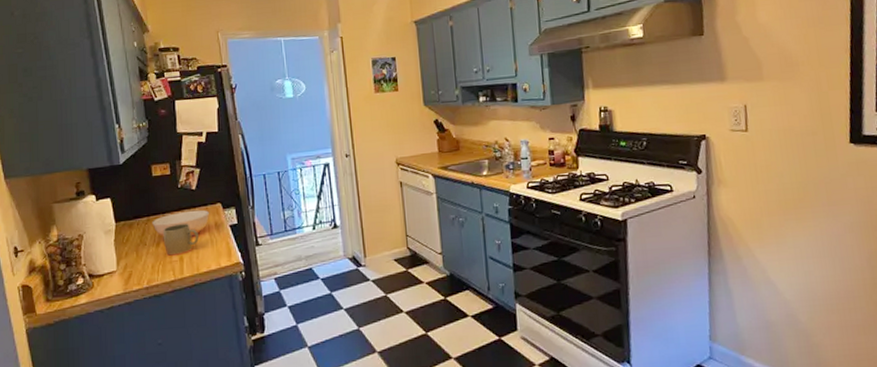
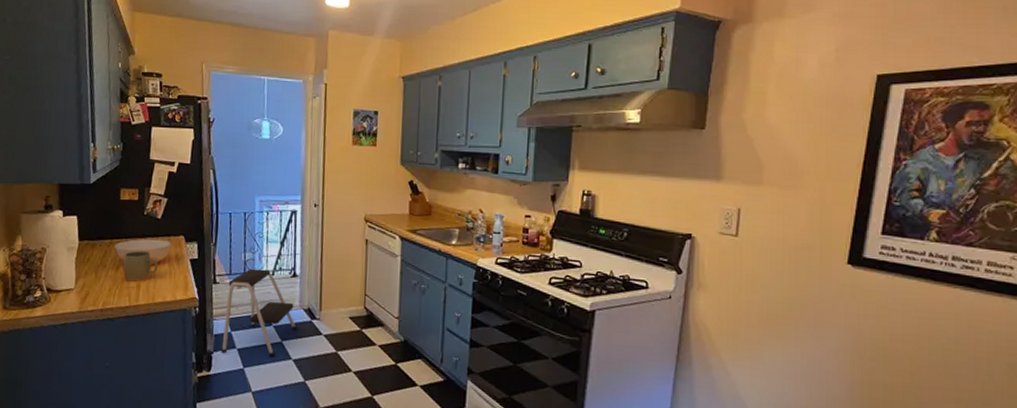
step stool: none [271,224,345,314] -> present [221,268,298,357]

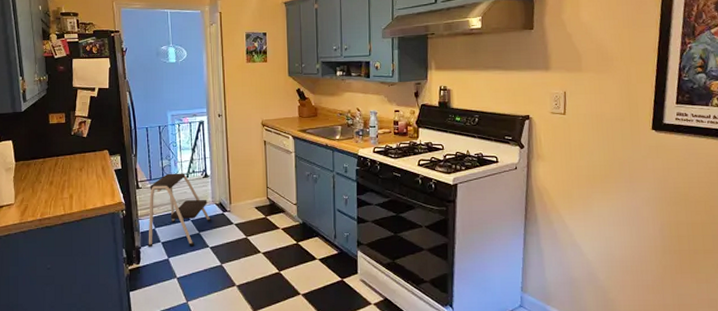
bowl: present [114,239,172,265] -> none [47,155,98,178]
mug: present [122,251,158,282] -> none [56,166,87,193]

